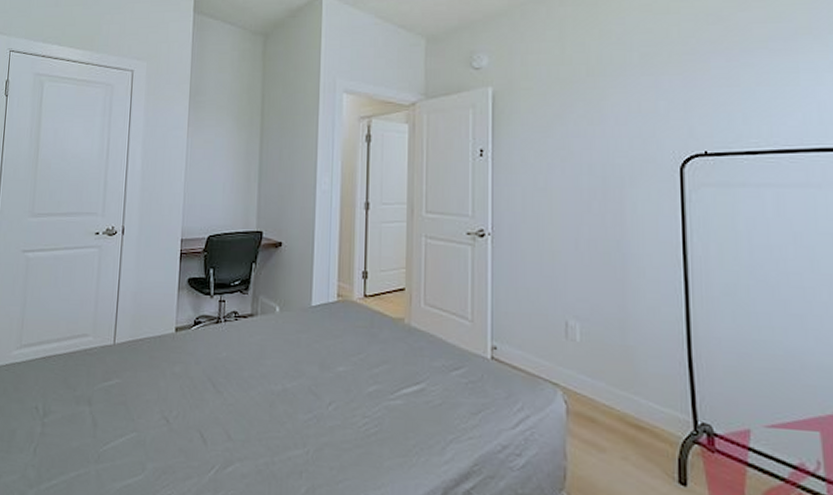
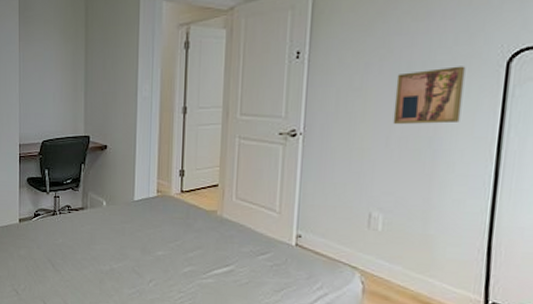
wall art: none [579,170,644,227] -> present [393,66,466,124]

